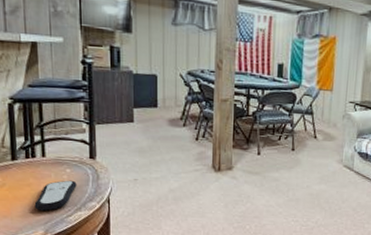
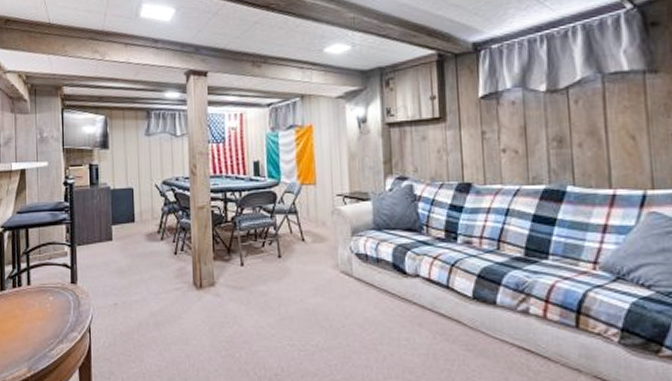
remote control: present [34,180,77,211] -> none [19,309,59,345]

